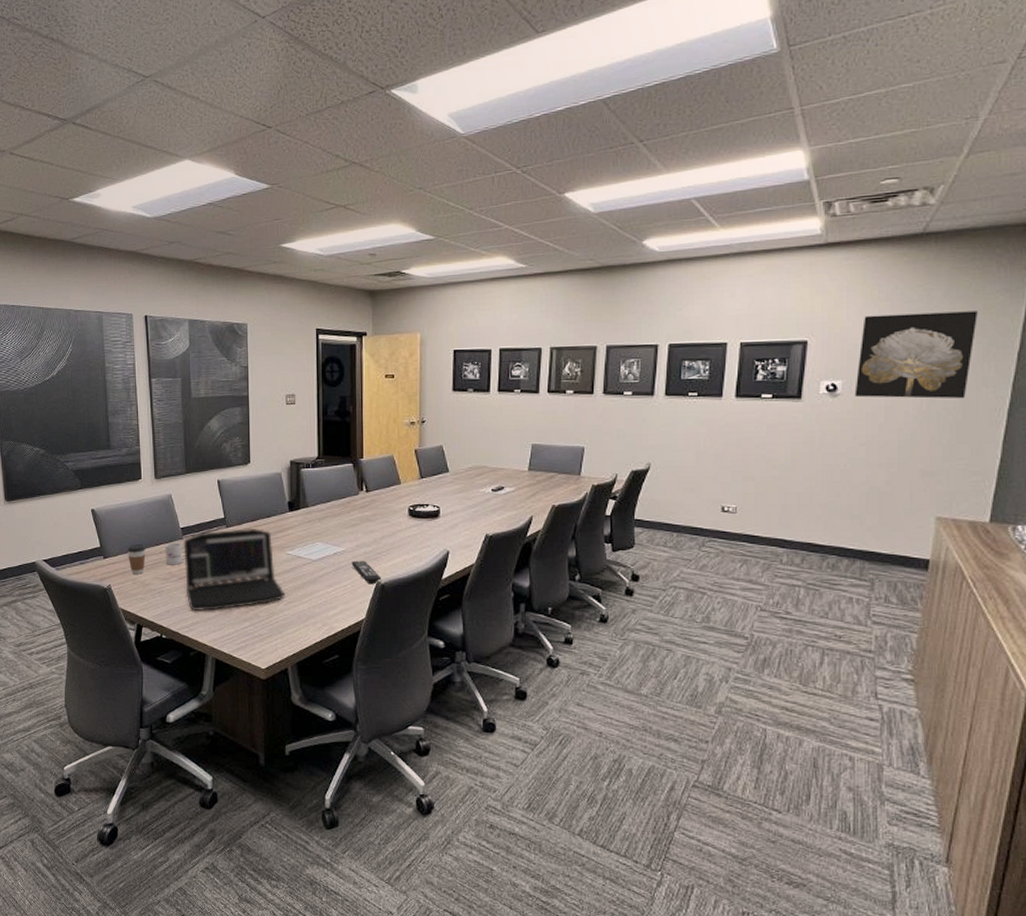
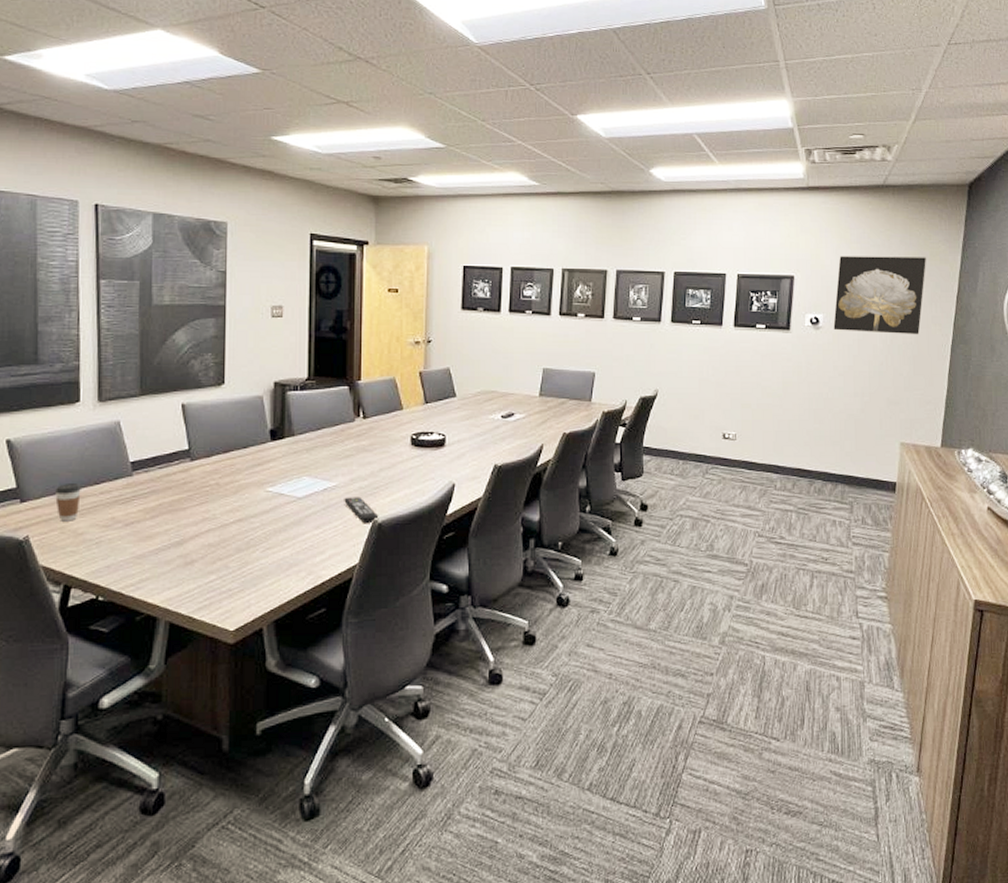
mug: present [165,542,186,565] -> none [107,480,136,508]
laptop: present [183,528,285,612] -> none [133,460,263,565]

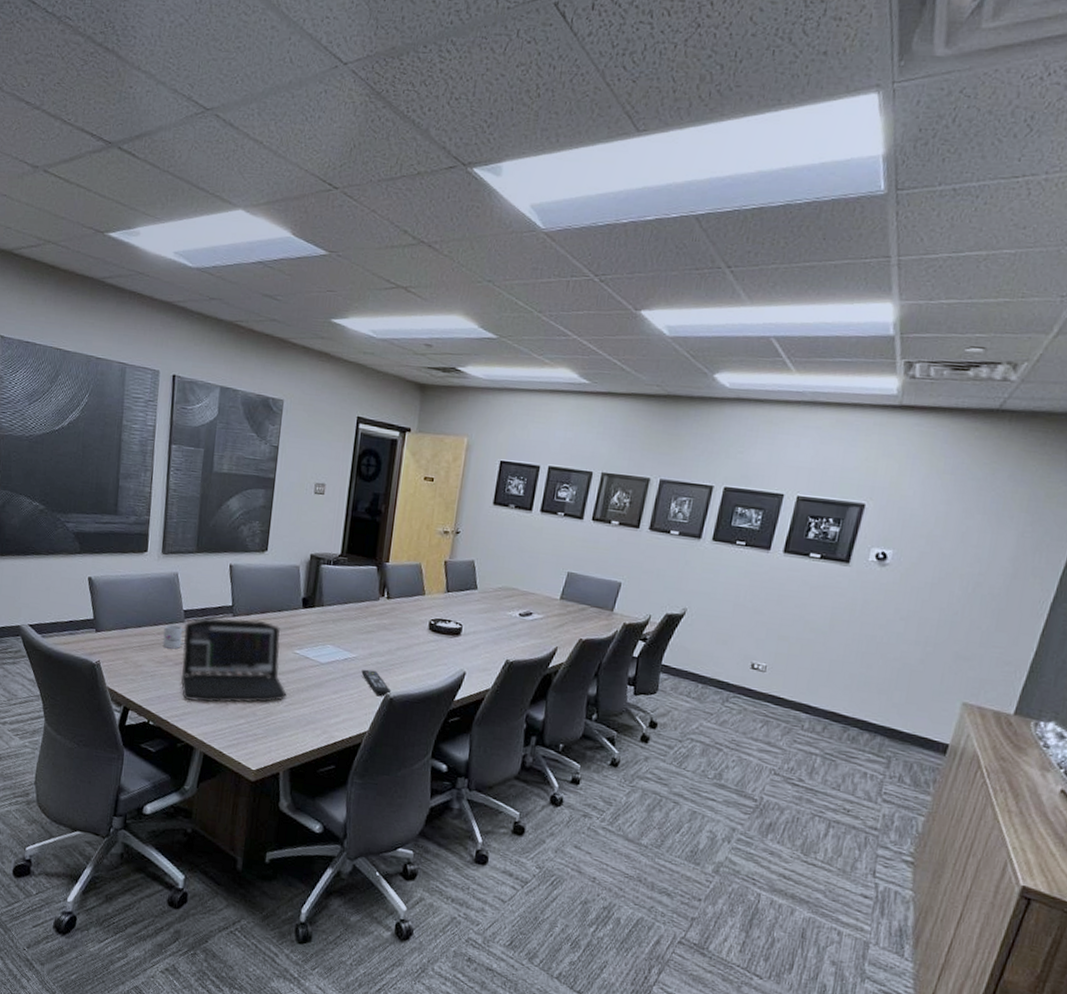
coffee cup: present [55,483,81,522] -> none [122,621,143,654]
mug: none [107,480,136,508] -> present [162,624,186,649]
laptop: none [133,460,263,565] -> present [181,618,287,702]
wall art: present [833,256,926,335] -> none [903,487,1039,587]

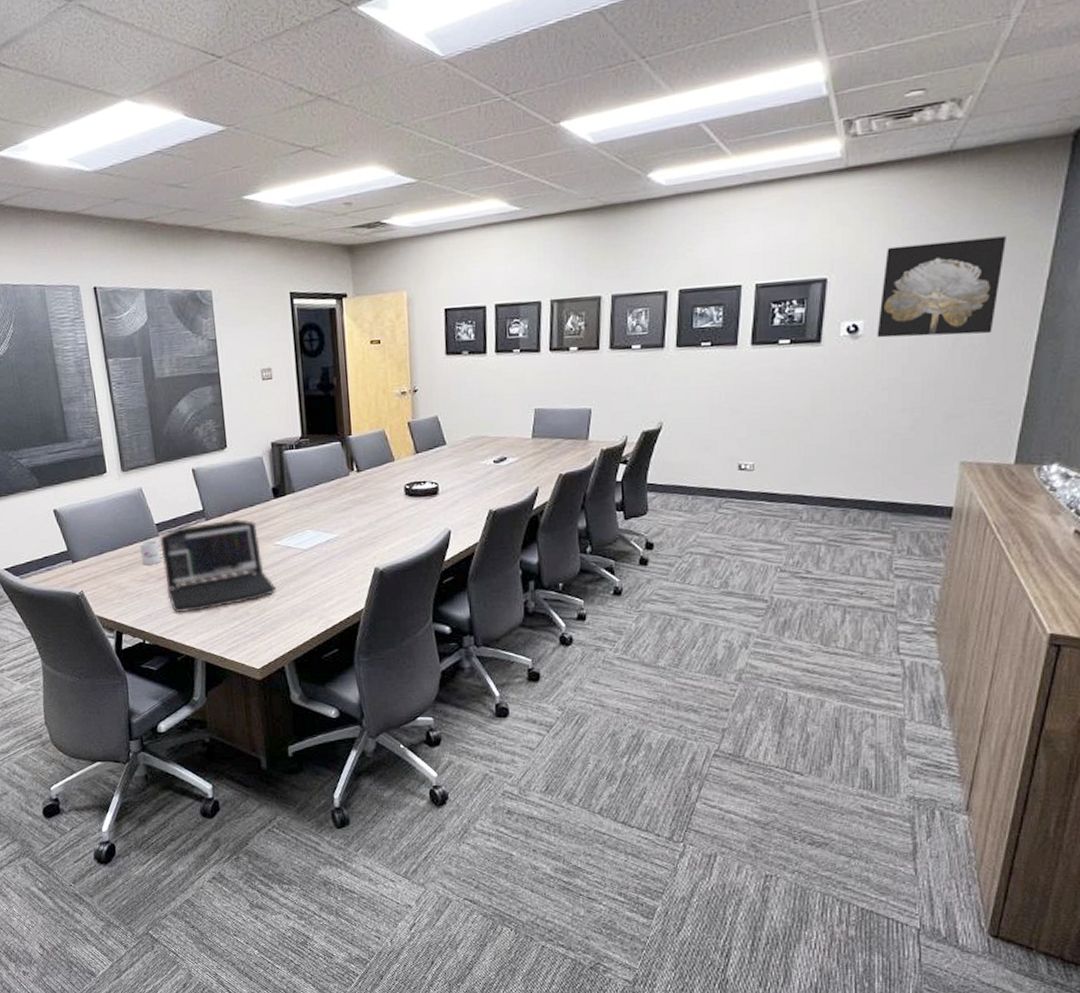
remote control: present [361,669,392,697] -> none [346,546,380,572]
wall art: none [903,487,1039,587] -> present [877,236,1006,338]

